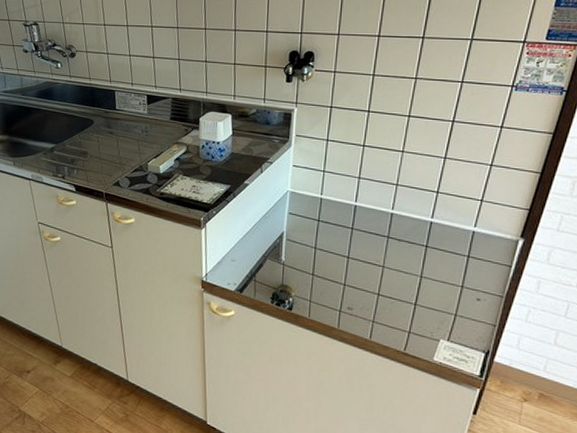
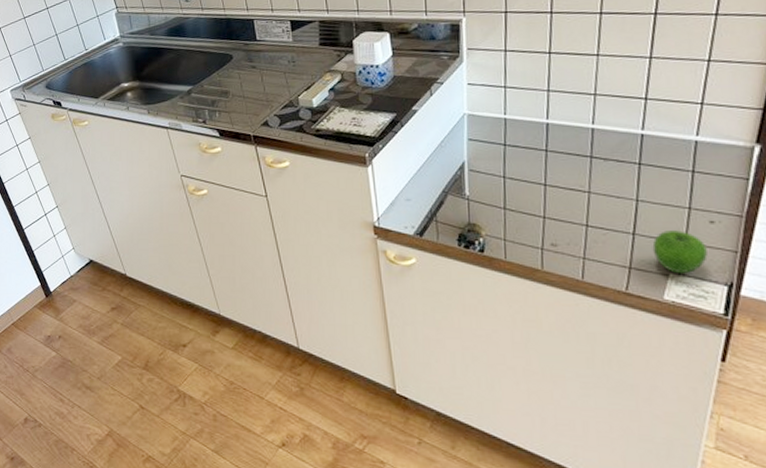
apple: none [429,304,472,341] -> present [652,231,708,274]

